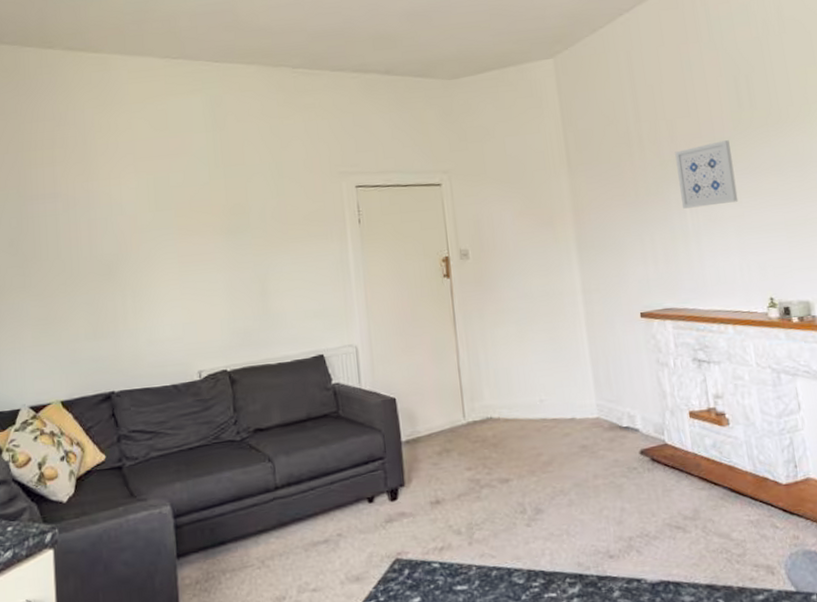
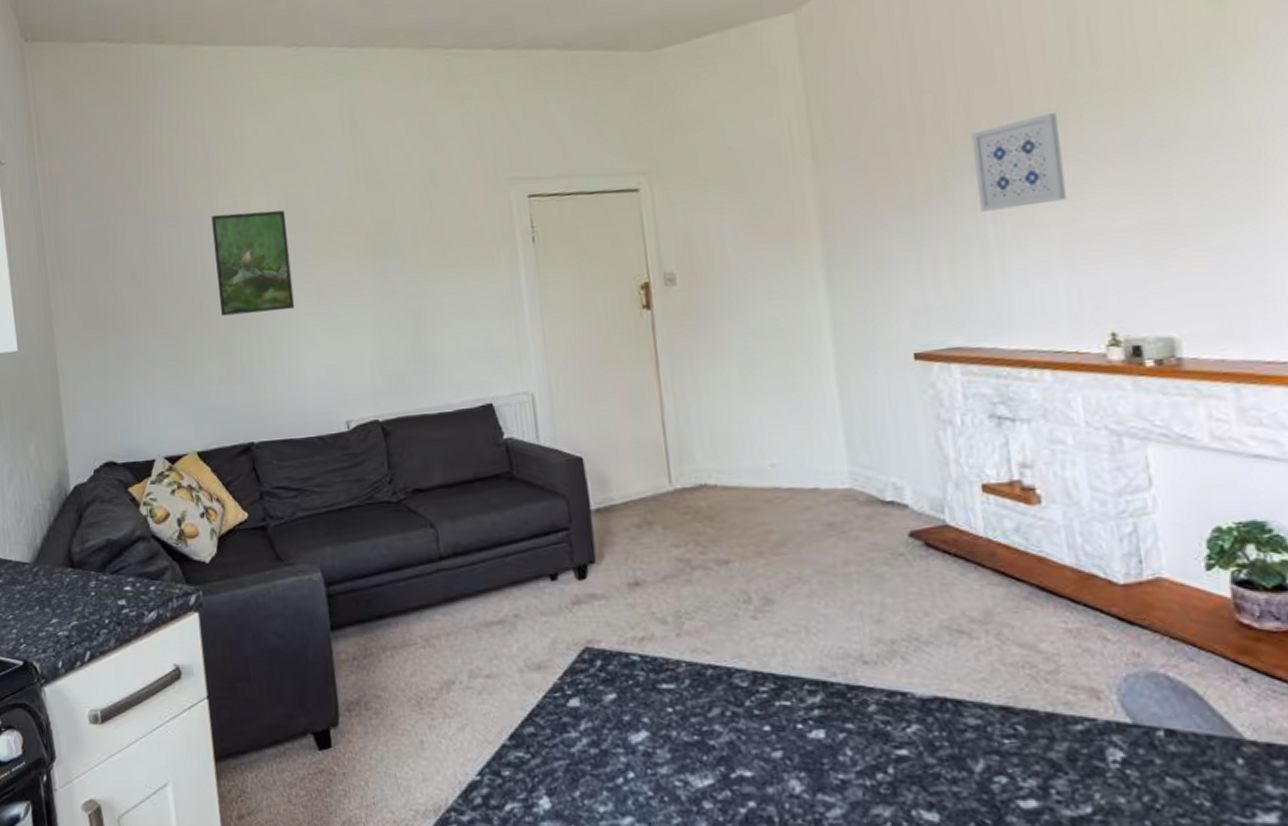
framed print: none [86,191,158,281] -> present [211,210,295,317]

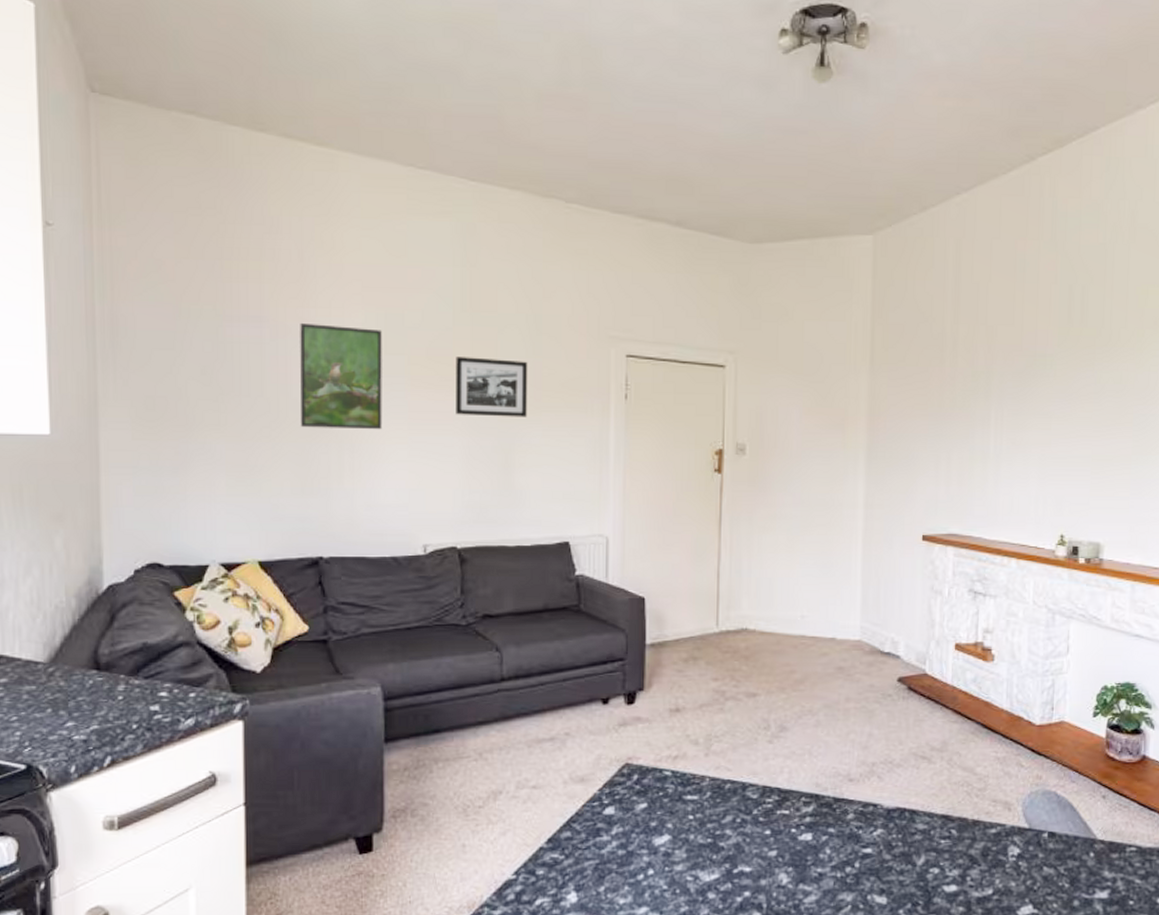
picture frame: none [356,218,433,284] -> present [456,357,528,417]
wall art: present [971,113,1067,212] -> none [986,357,1050,429]

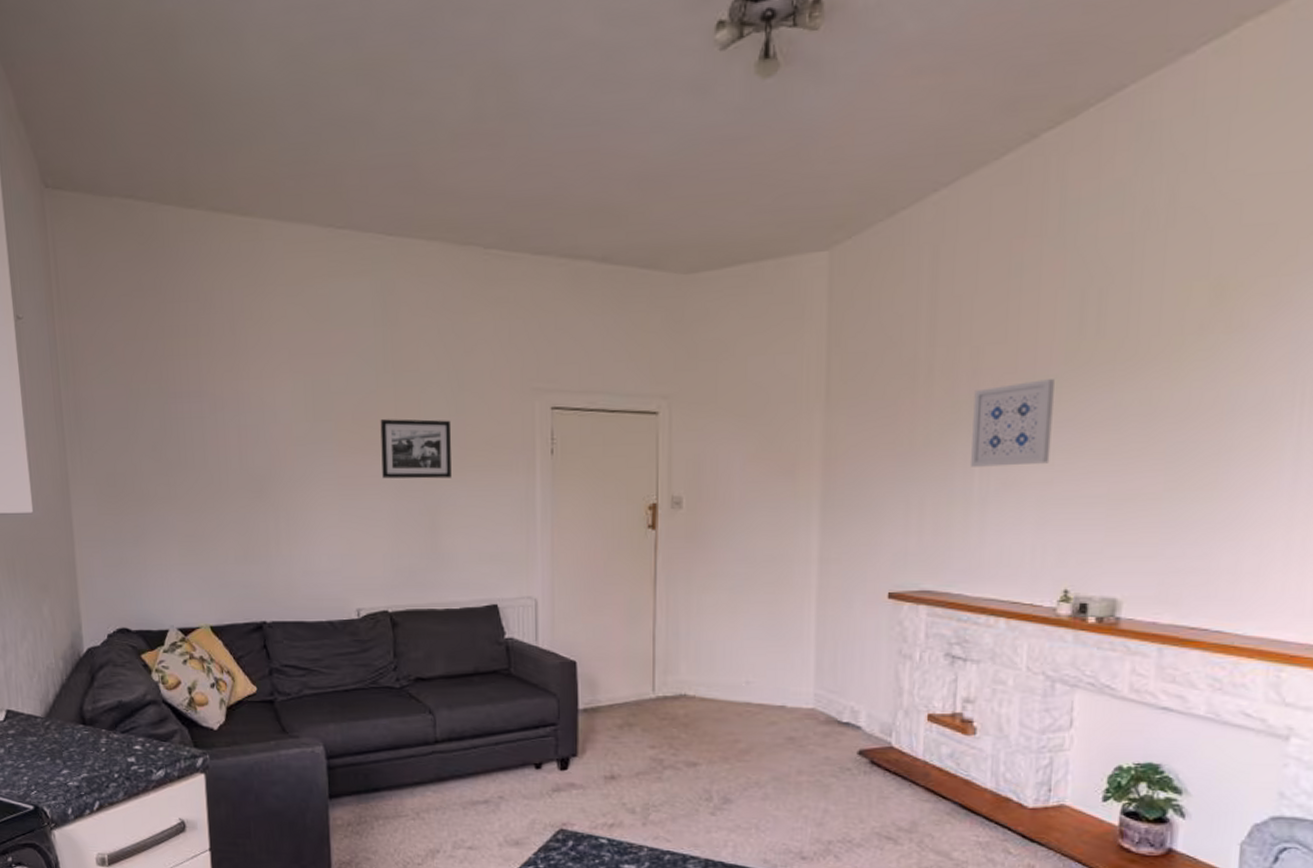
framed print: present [300,322,382,430] -> none [235,394,314,498]
wall art: none [986,357,1050,429] -> present [969,379,1055,467]

